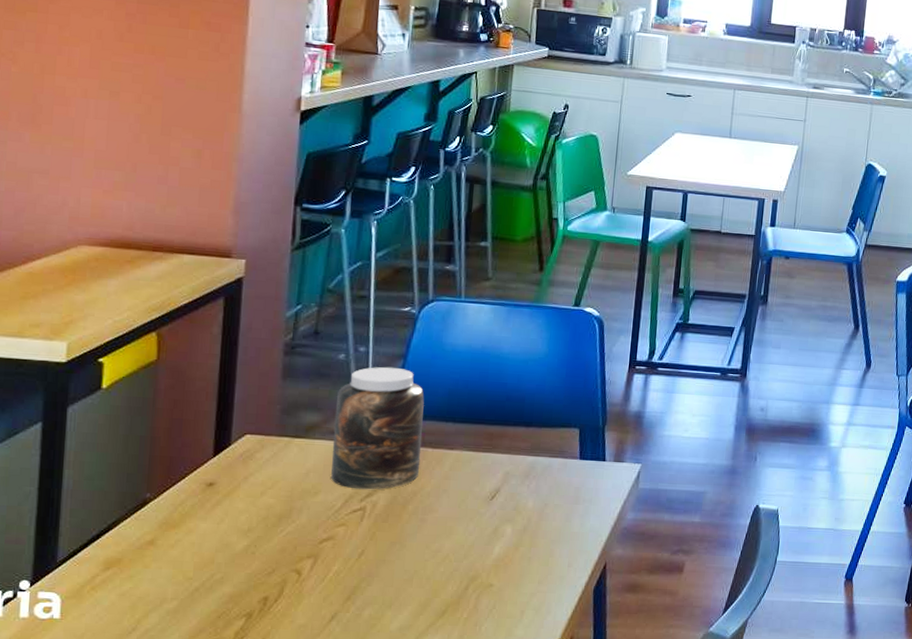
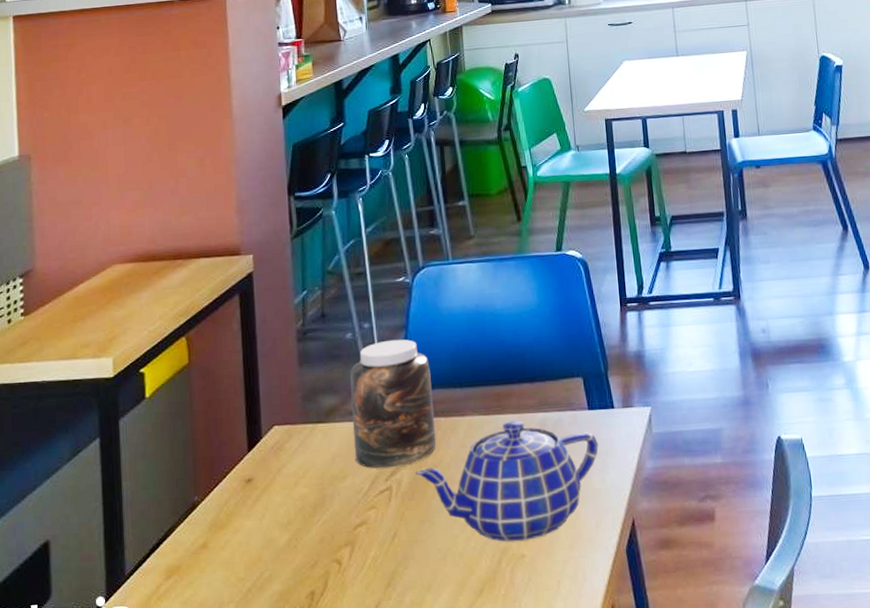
teapot: none [393,460,584,572] -> present [415,420,598,542]

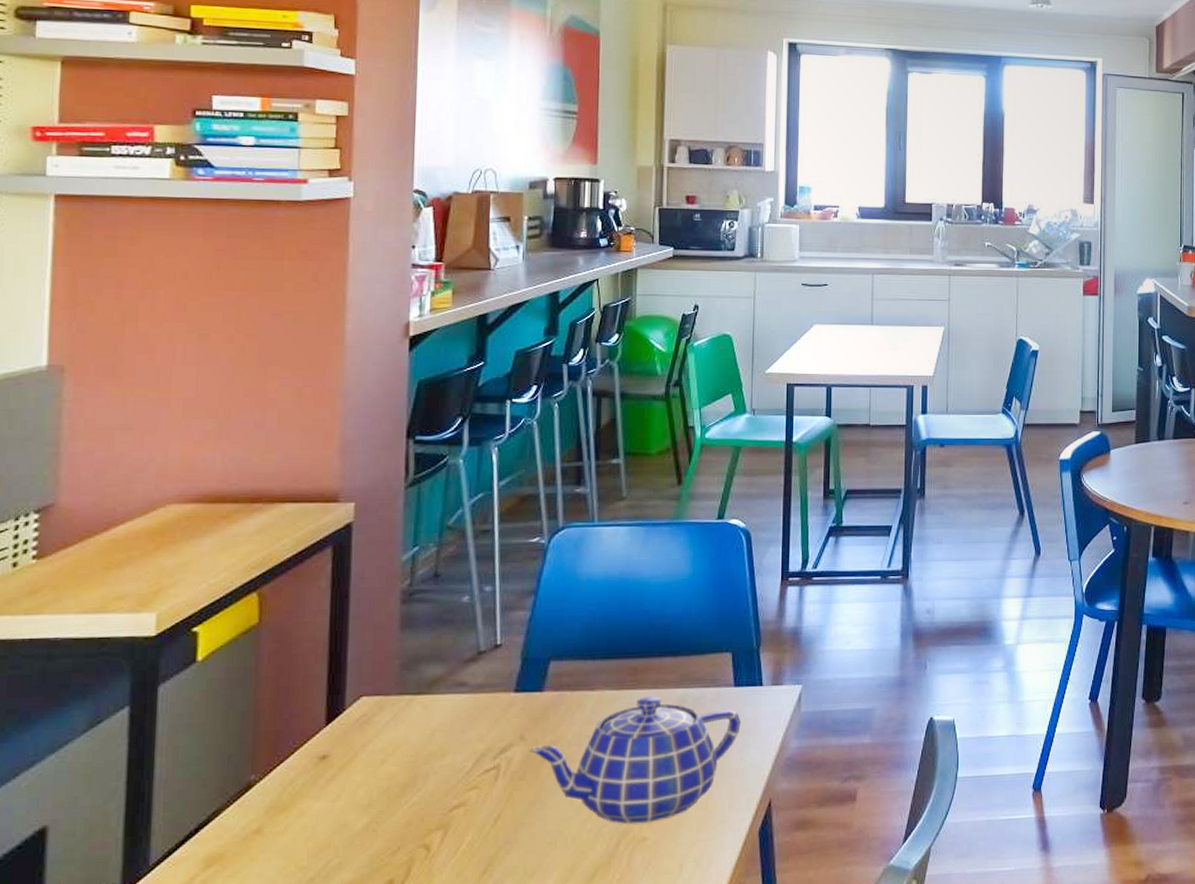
jar: present [350,339,437,469] -> none [459,605,560,746]

